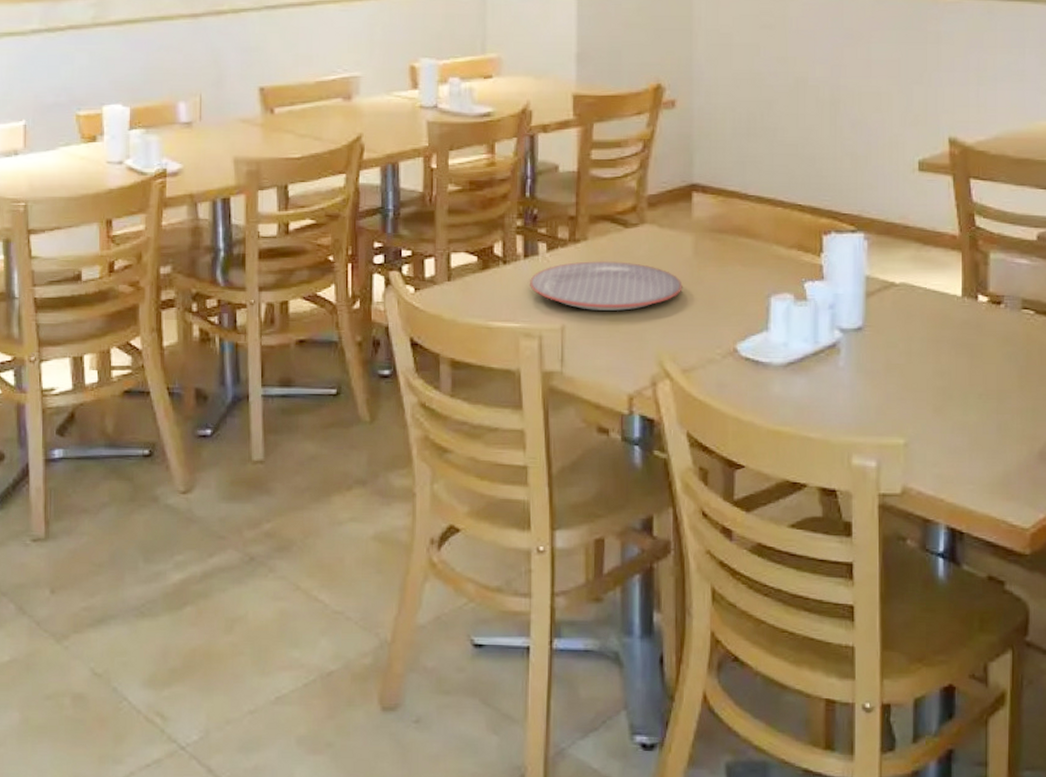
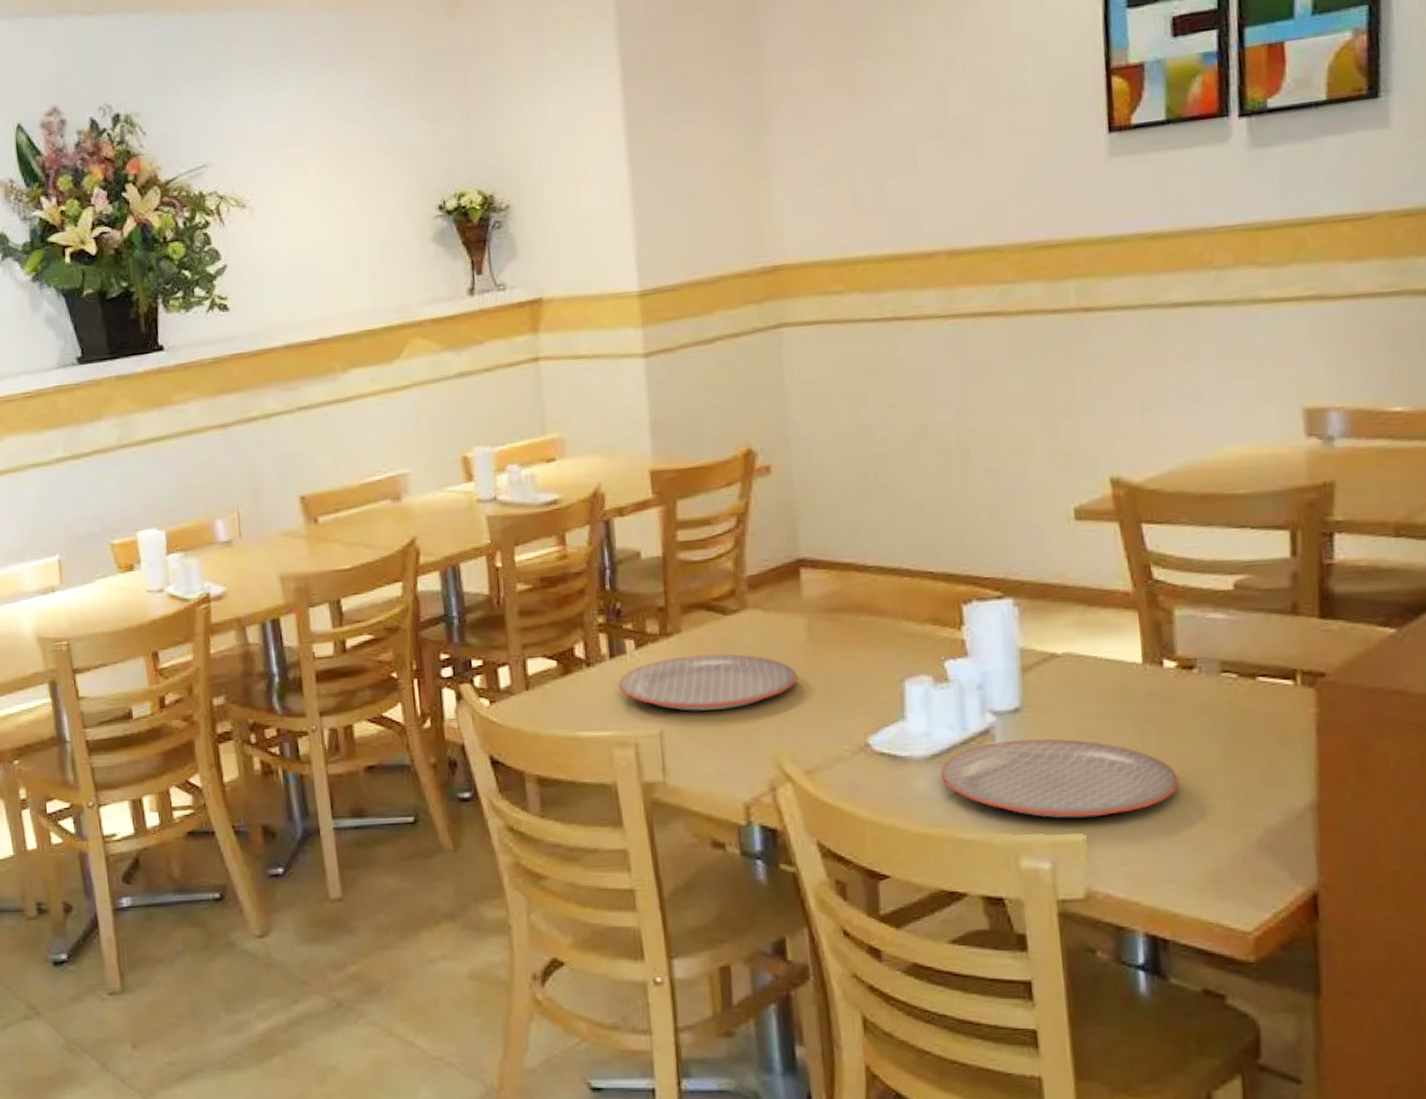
plate: none [795,354,983,425] -> present [941,738,1179,818]

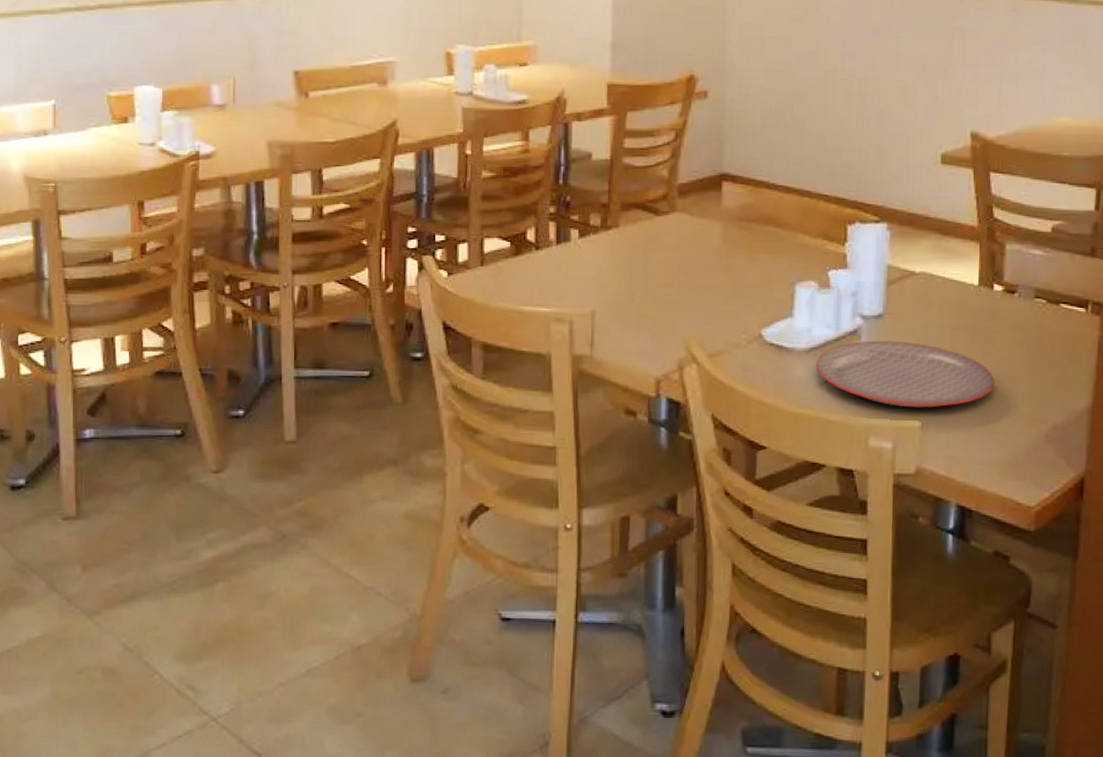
plate: present [619,654,798,711] -> none [562,248,711,297]

